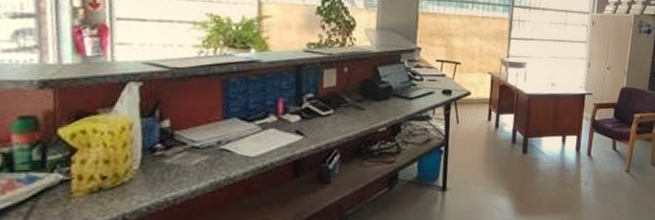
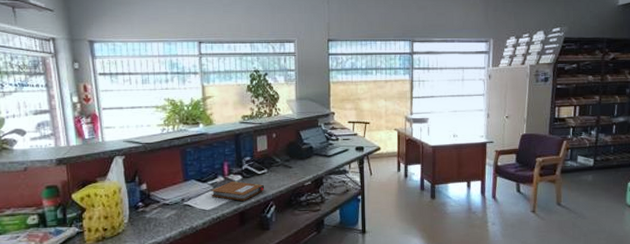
notebook: none [258,123,329,147] -> present [211,181,265,201]

